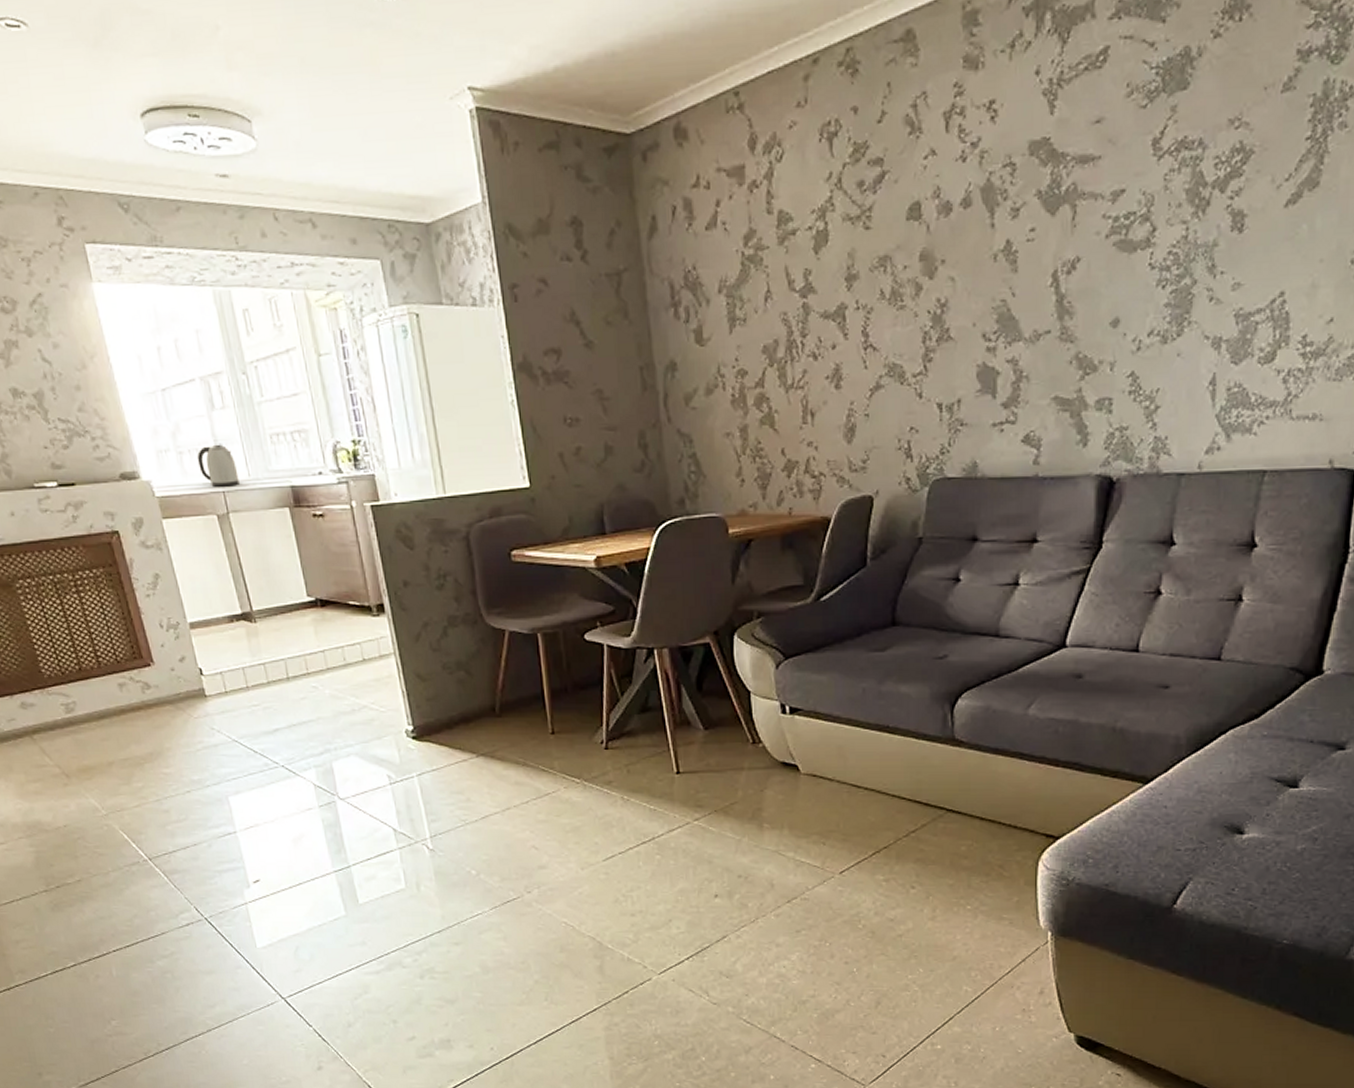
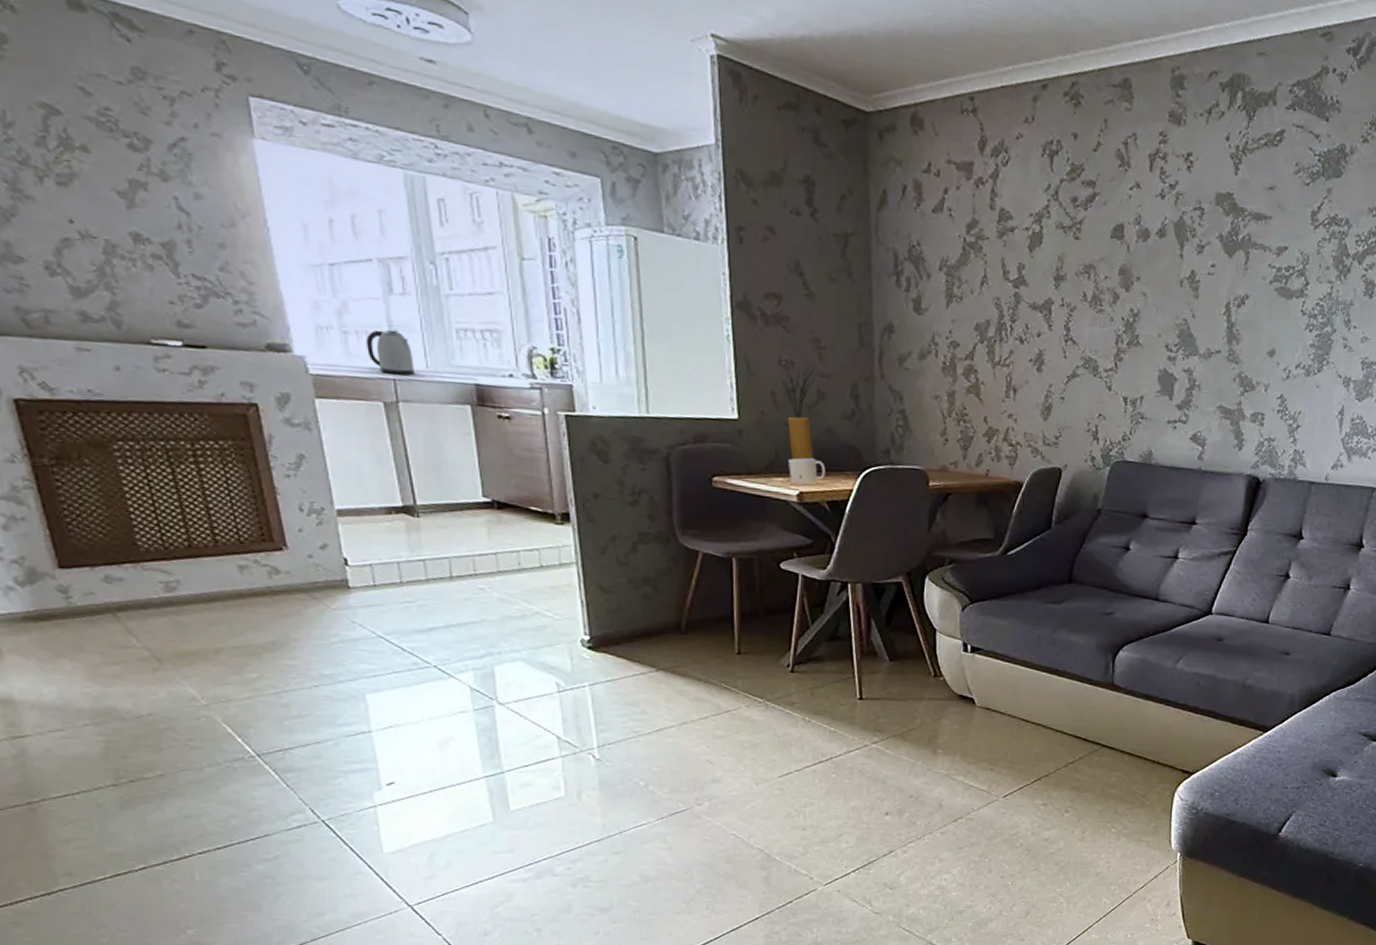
vase: none [567,418,608,523] -> present [781,363,815,460]
mug: none [581,518,621,551] -> present [787,457,826,487]

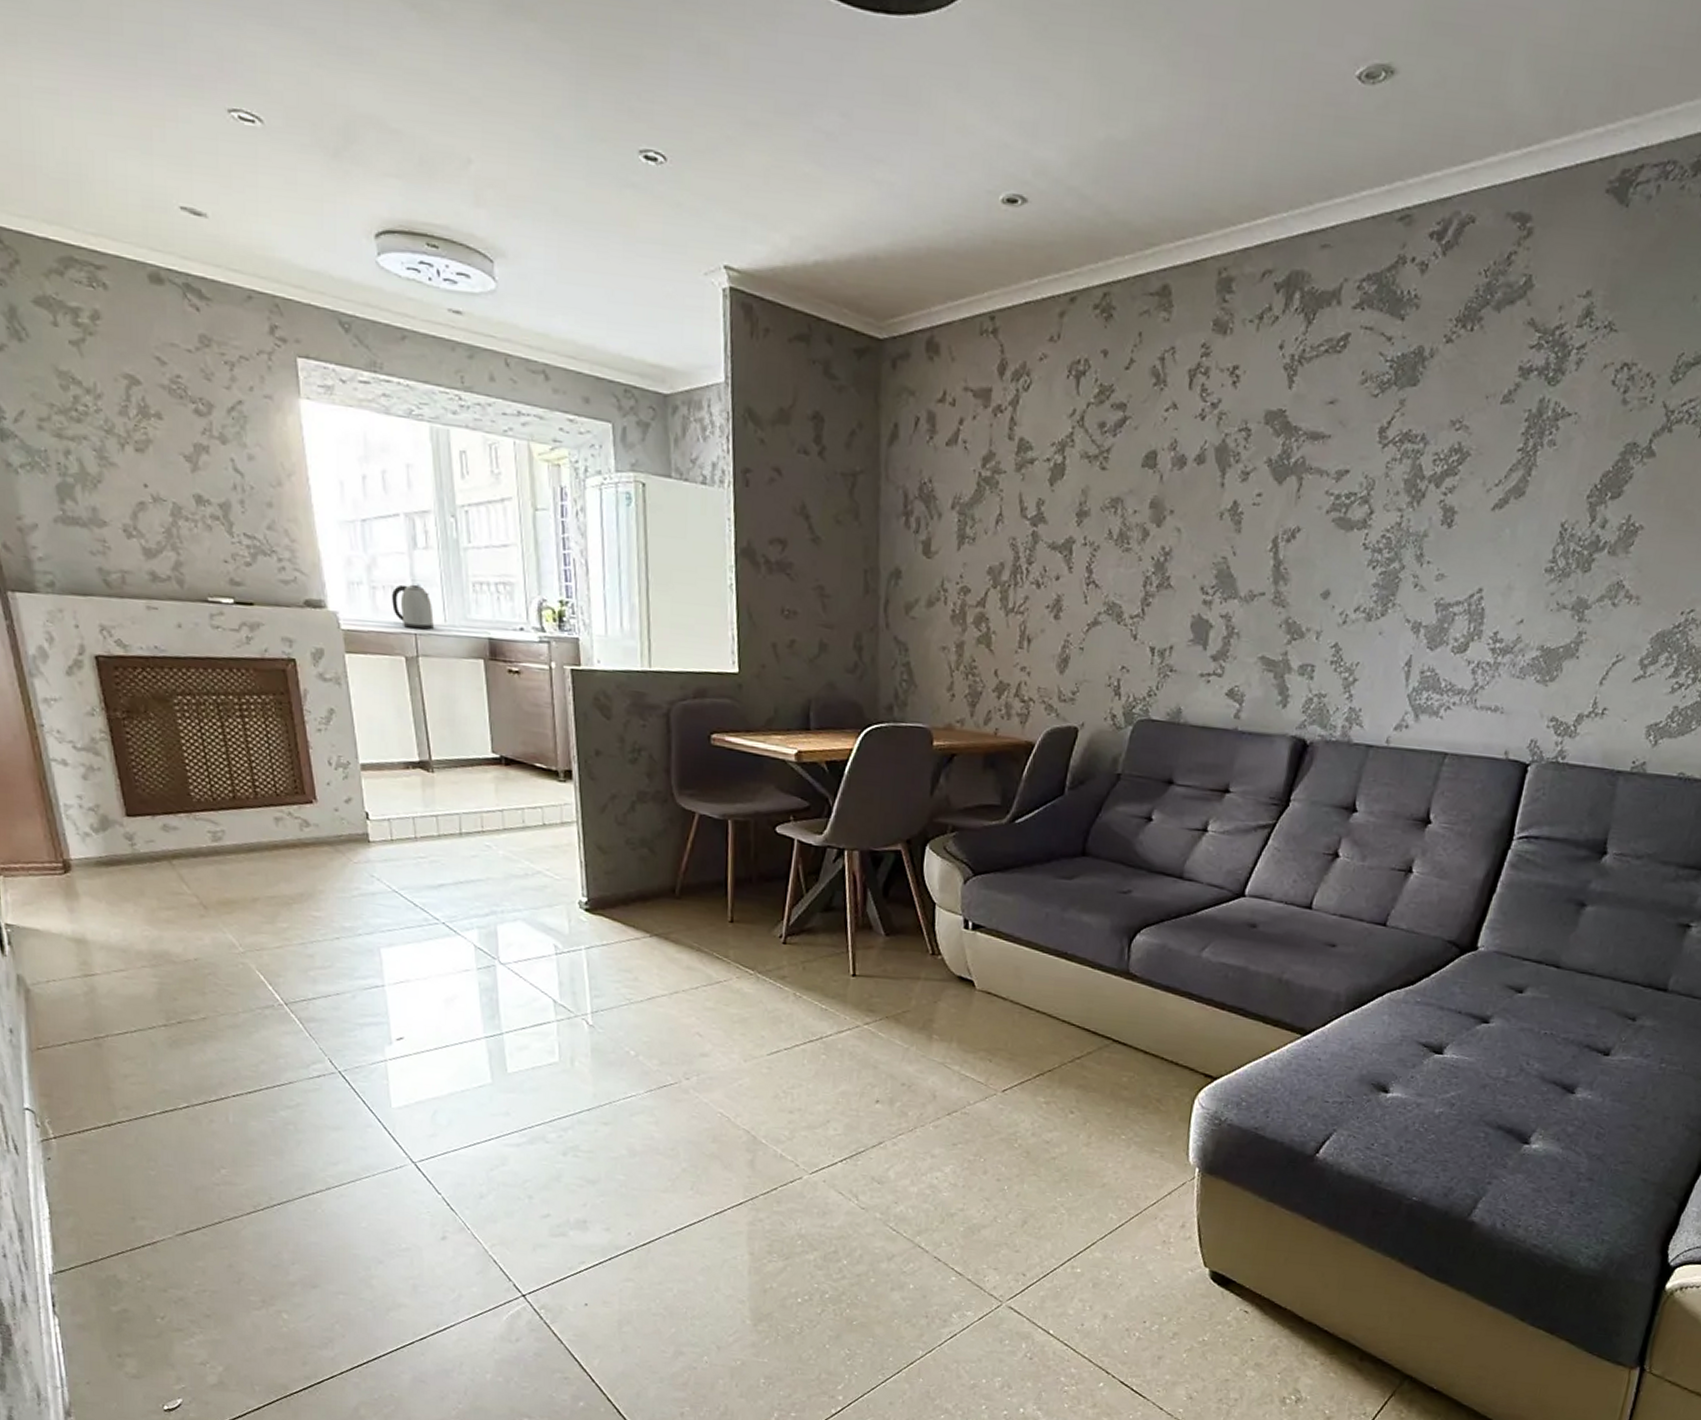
vase: present [781,363,815,460] -> none [782,613,818,717]
mug: present [787,457,826,487] -> none [786,714,826,745]

